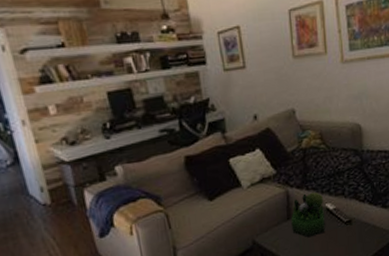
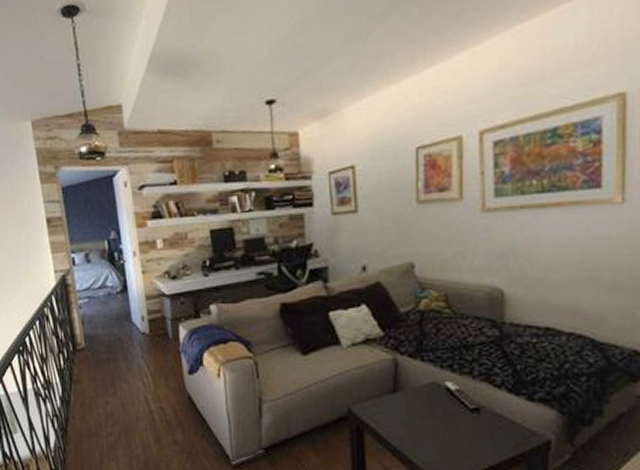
plant: present [291,192,326,237] -> none [398,364,444,418]

